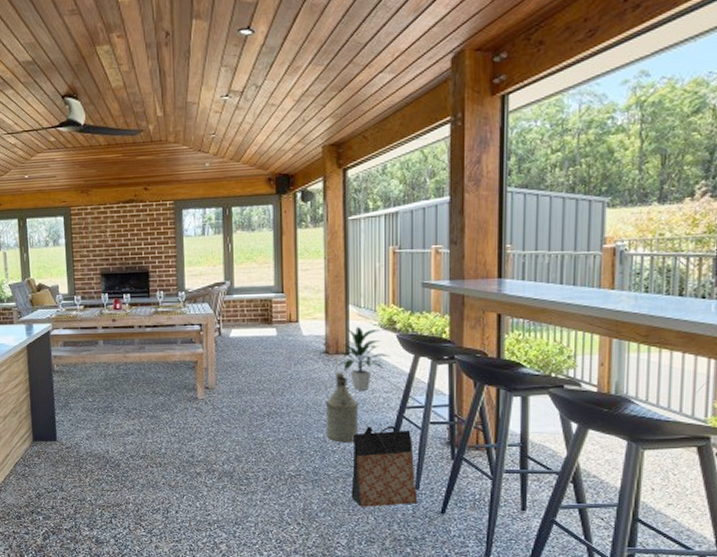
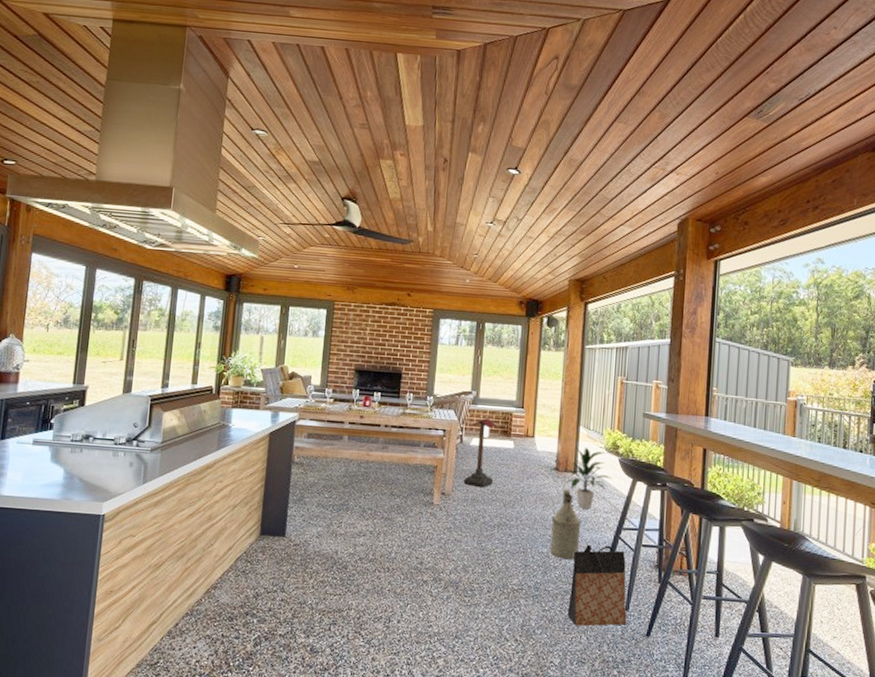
lantern: none [226,308,258,379] -> present [463,418,497,488]

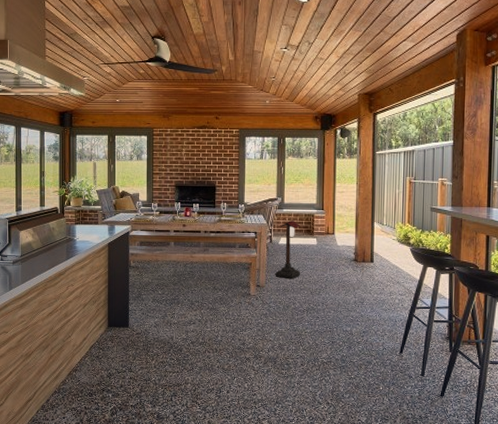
watering can: present [550,489,582,560] -> none [353,277,379,336]
indoor plant: present [565,446,612,509] -> none [363,240,405,293]
bag: present [567,544,627,626] -> none [371,322,423,390]

